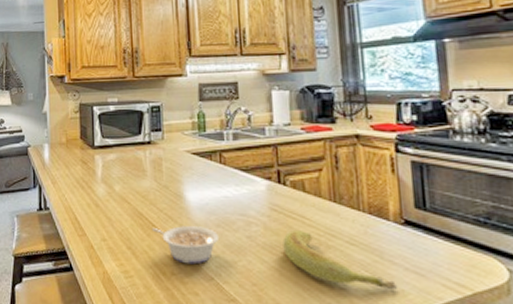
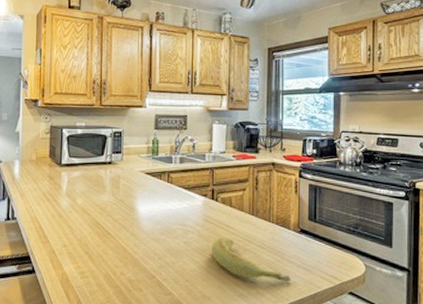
legume: present [151,226,218,265] -> none [107,234,162,266]

